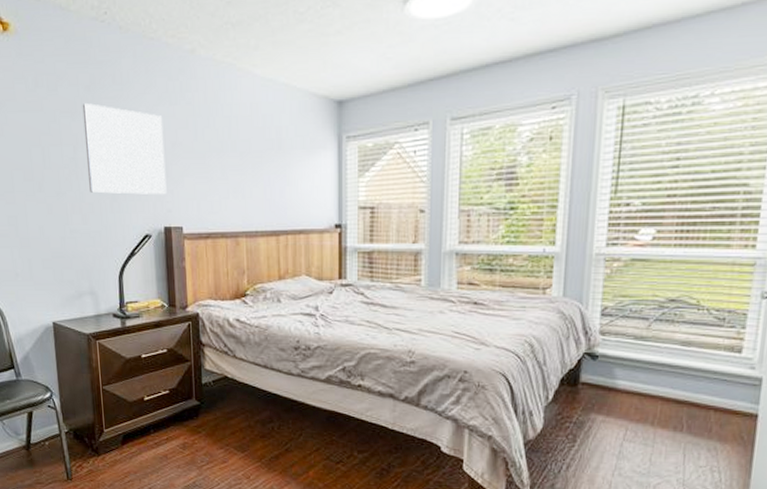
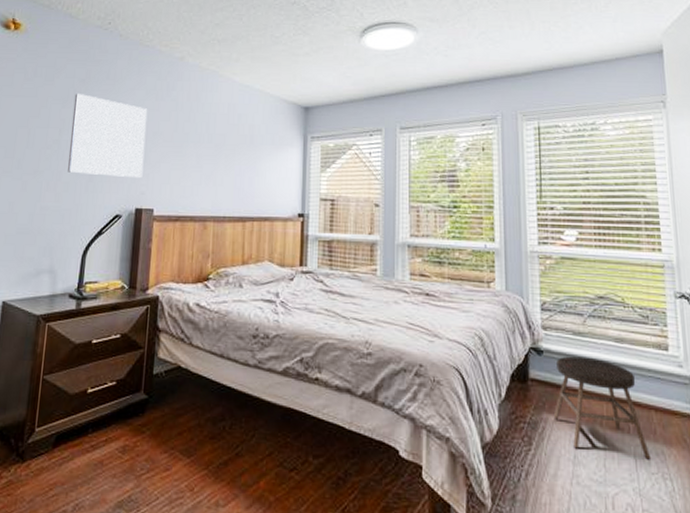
stool: none [602,360,701,455] -> present [553,356,650,460]

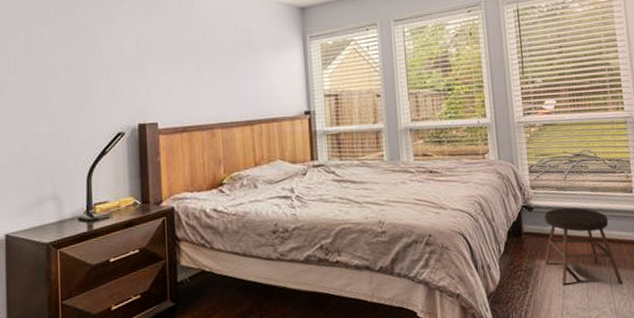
wall art: present [67,94,148,177] -> none [55,11,142,95]

